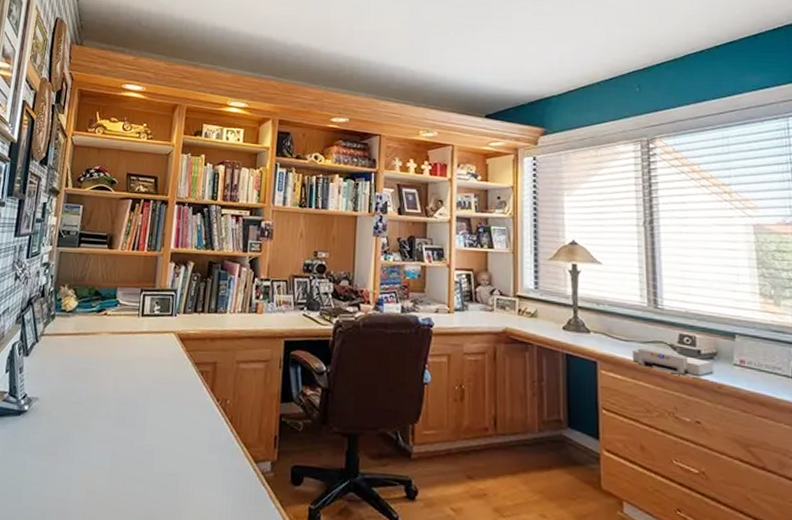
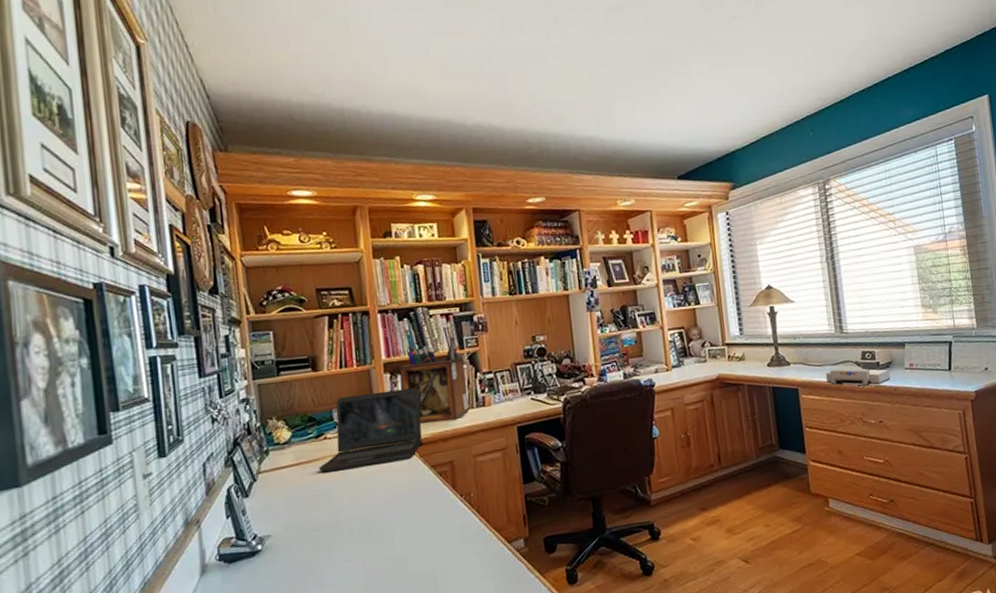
laptop computer: none [94,278,197,352] -> present [319,387,423,474]
desk organizer: none [182,238,244,322] -> present [399,337,469,424]

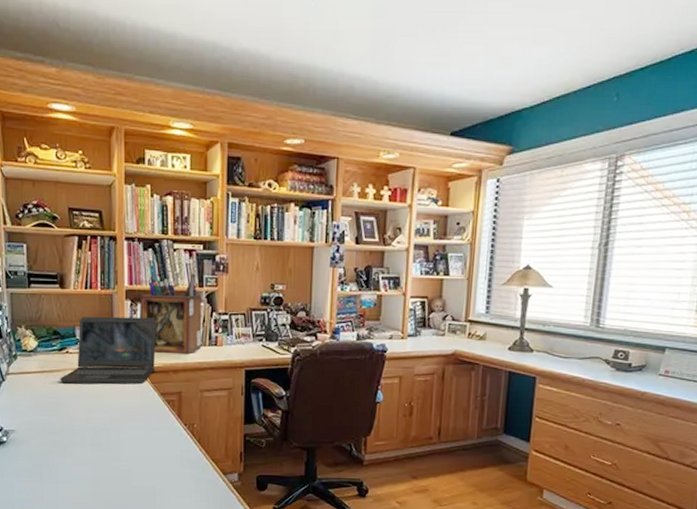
architectural model: present [826,368,891,387] -> none [569,364,641,387]

